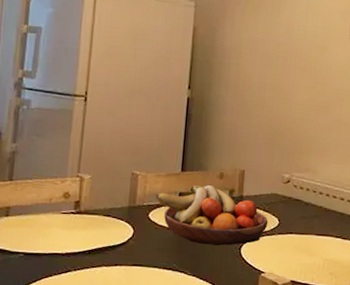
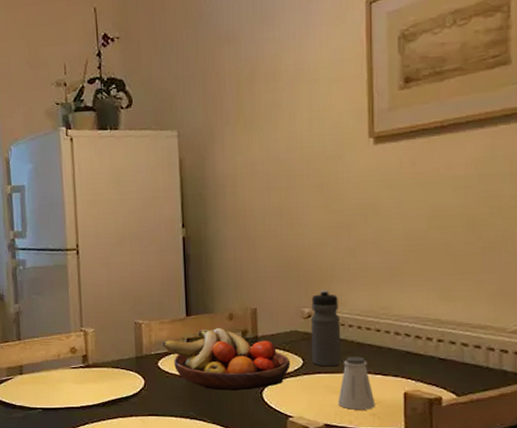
water bottle: none [286,159,314,229] -> present [310,290,341,367]
saltshaker: none [304,220,334,269] -> present [338,356,375,410]

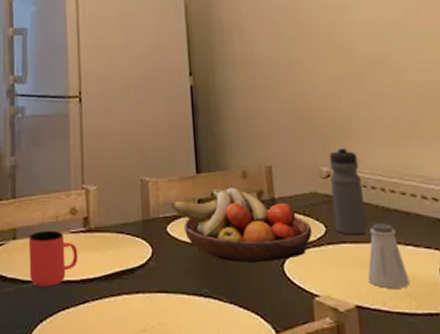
cup: none [33,366,79,412] -> present [28,230,78,286]

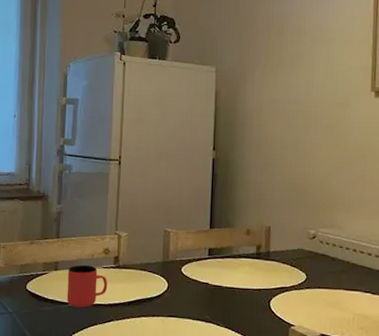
fruit bowl: present [171,188,313,263] -> none [187,240,296,299]
water bottle: present [329,146,368,235] -> none [314,215,340,283]
saltshaker: present [367,224,410,288] -> none [333,275,364,324]

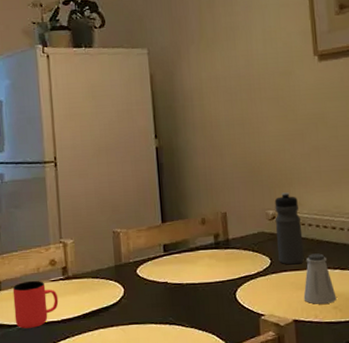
water bottle: none [314,215,340,283] -> present [274,192,304,265]
saltshaker: none [333,275,364,324] -> present [303,253,337,304]

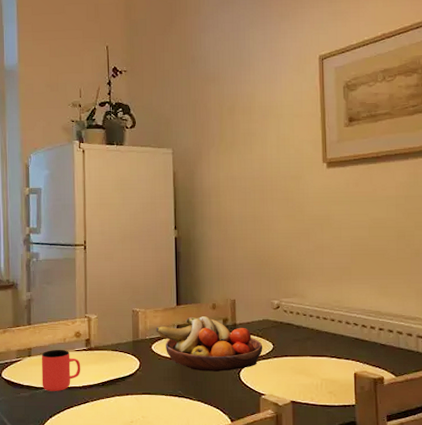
fruit bowl: none [140,233,260,294] -> present [156,316,263,372]
water bottle: present [274,192,304,265] -> none [279,285,304,351]
saltshaker: present [303,253,337,304] -> none [301,342,332,388]

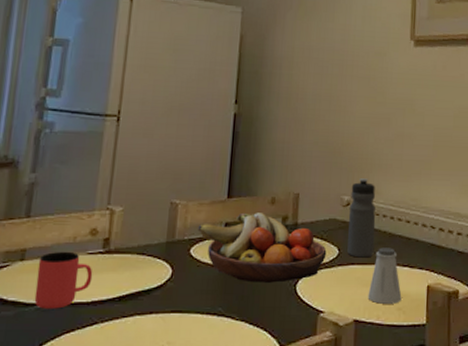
water bottle: none [279,285,304,351] -> present [347,178,376,258]
saltshaker: none [301,342,332,388] -> present [368,247,402,304]

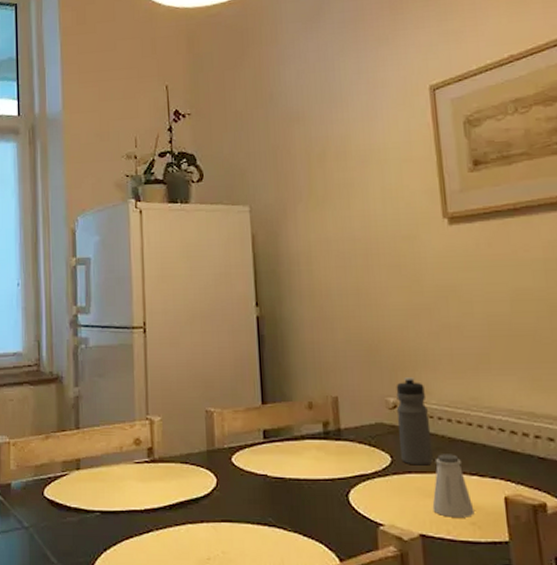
cup: present [34,251,93,309] -> none [92,460,143,516]
fruit bowl: present [197,212,327,283] -> none [236,419,378,493]

